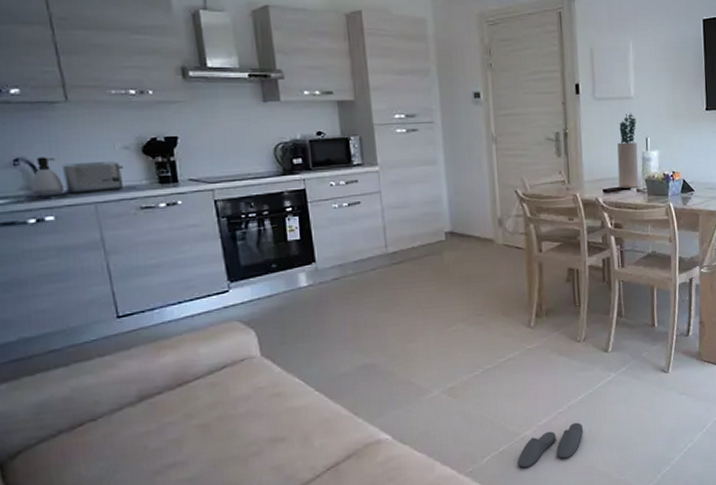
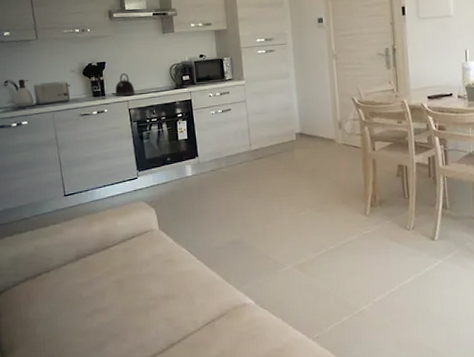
kettle: none [193,152,224,184] -> present [115,72,135,97]
slippers: present [516,422,583,469] -> none [356,302,413,339]
vase: present [617,112,639,189] -> none [439,29,459,95]

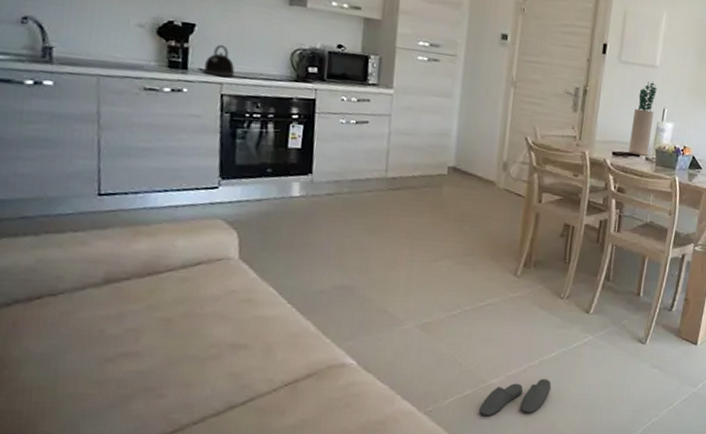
soap dispenser: present [15,79,34,108] -> none [35,19,70,62]
toaster: present [32,80,71,106] -> none [69,30,135,68]
slippers: none [356,302,413,339] -> present [478,378,551,417]
vase: none [439,29,459,95] -> present [628,81,657,156]

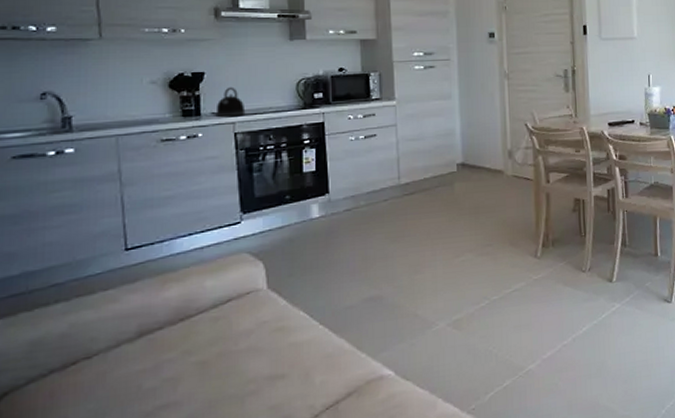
slippers: present [478,378,551,417] -> none [520,355,587,405]
vase: present [628,81,657,156] -> none [621,52,642,122]

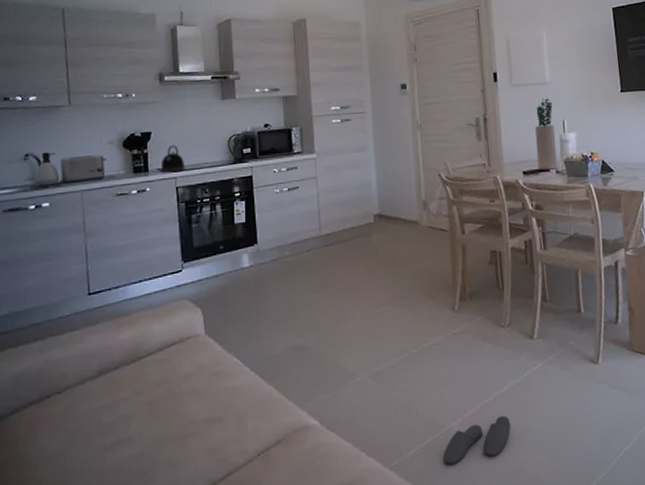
soap dispenser: none [56,91,88,130] -> present [35,152,60,186]
toaster: none [87,94,149,128] -> present [59,154,107,185]
slippers: none [520,355,587,405] -> present [442,415,510,465]
vase: none [621,52,642,122] -> present [535,97,558,170]

